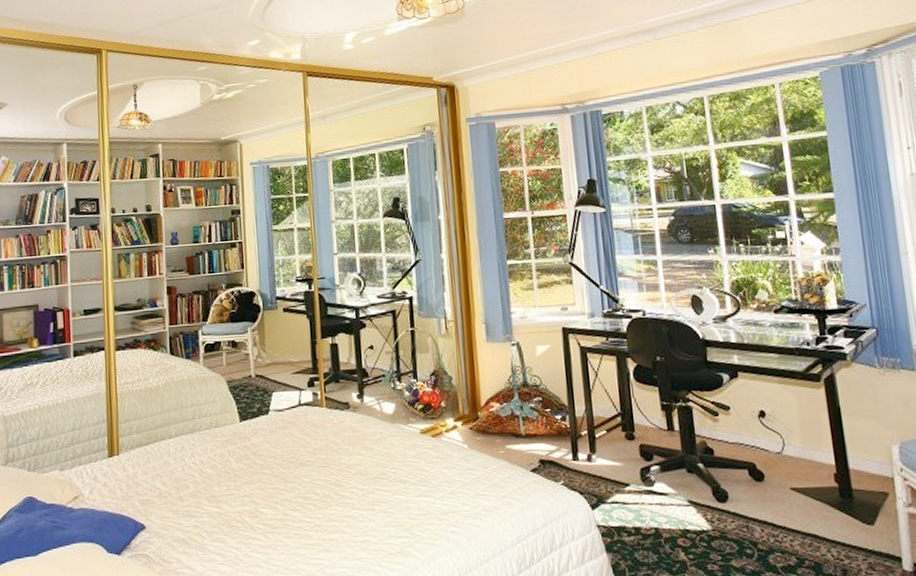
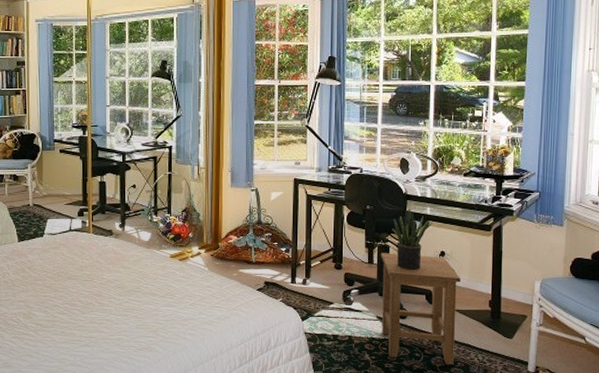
stool: none [682,416,800,565] -> present [381,253,461,365]
potted plant: none [692,357,744,437] -> present [392,208,433,270]

